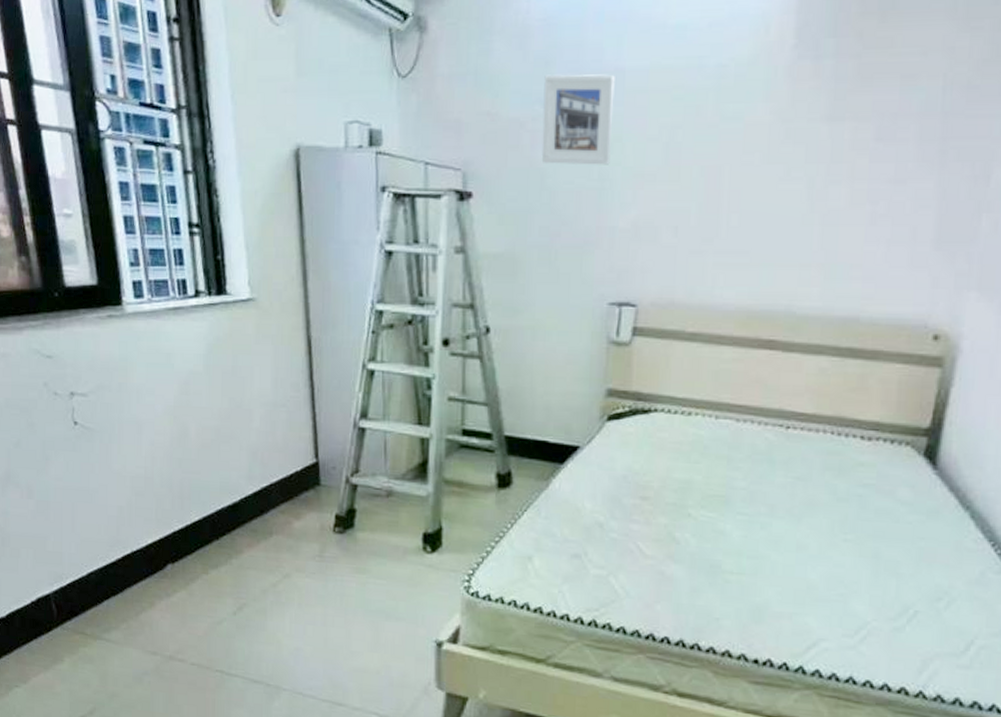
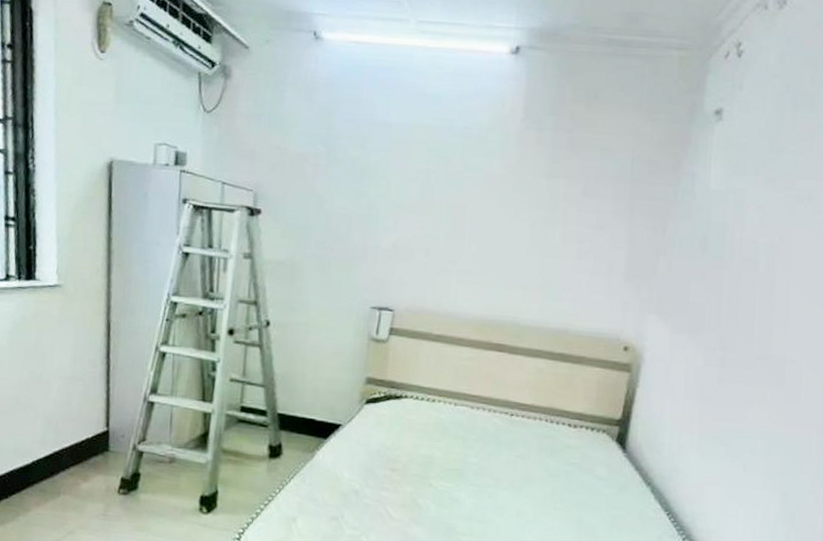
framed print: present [541,74,615,165] -> none [320,122,383,197]

